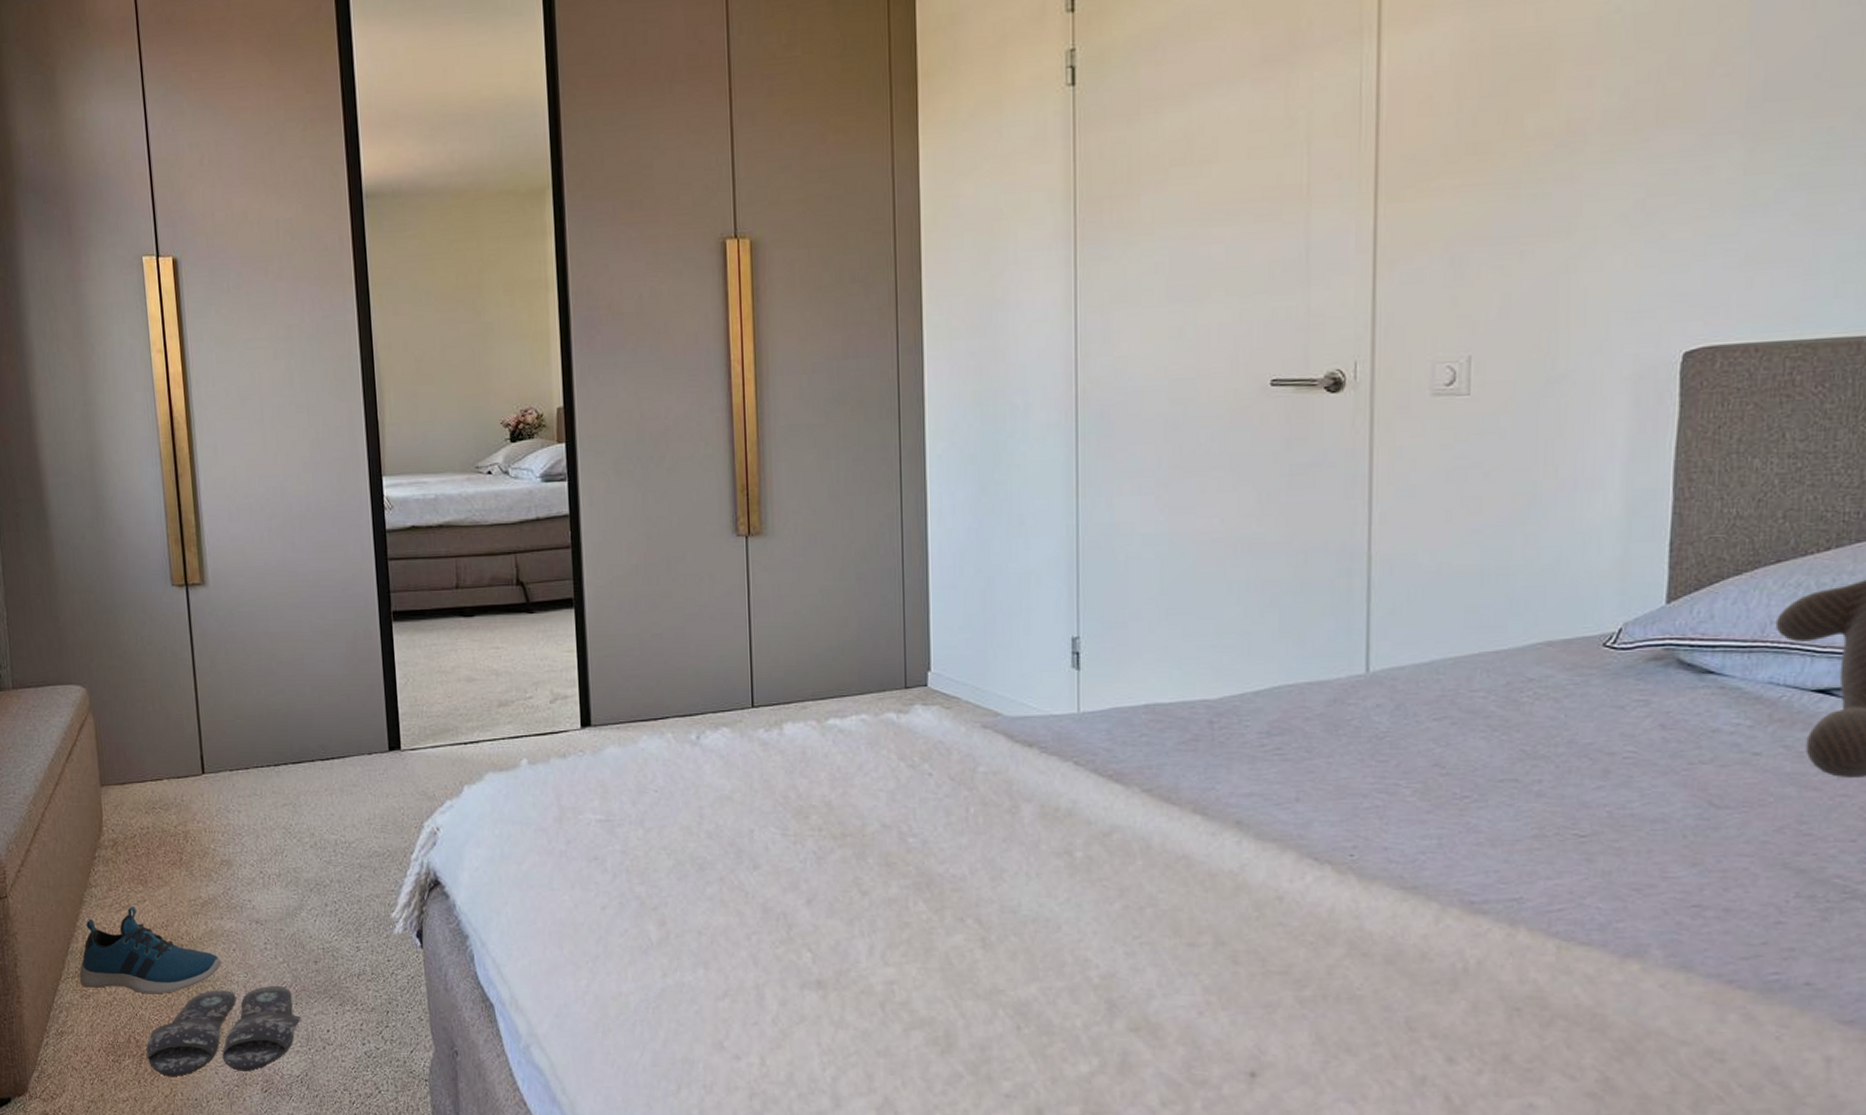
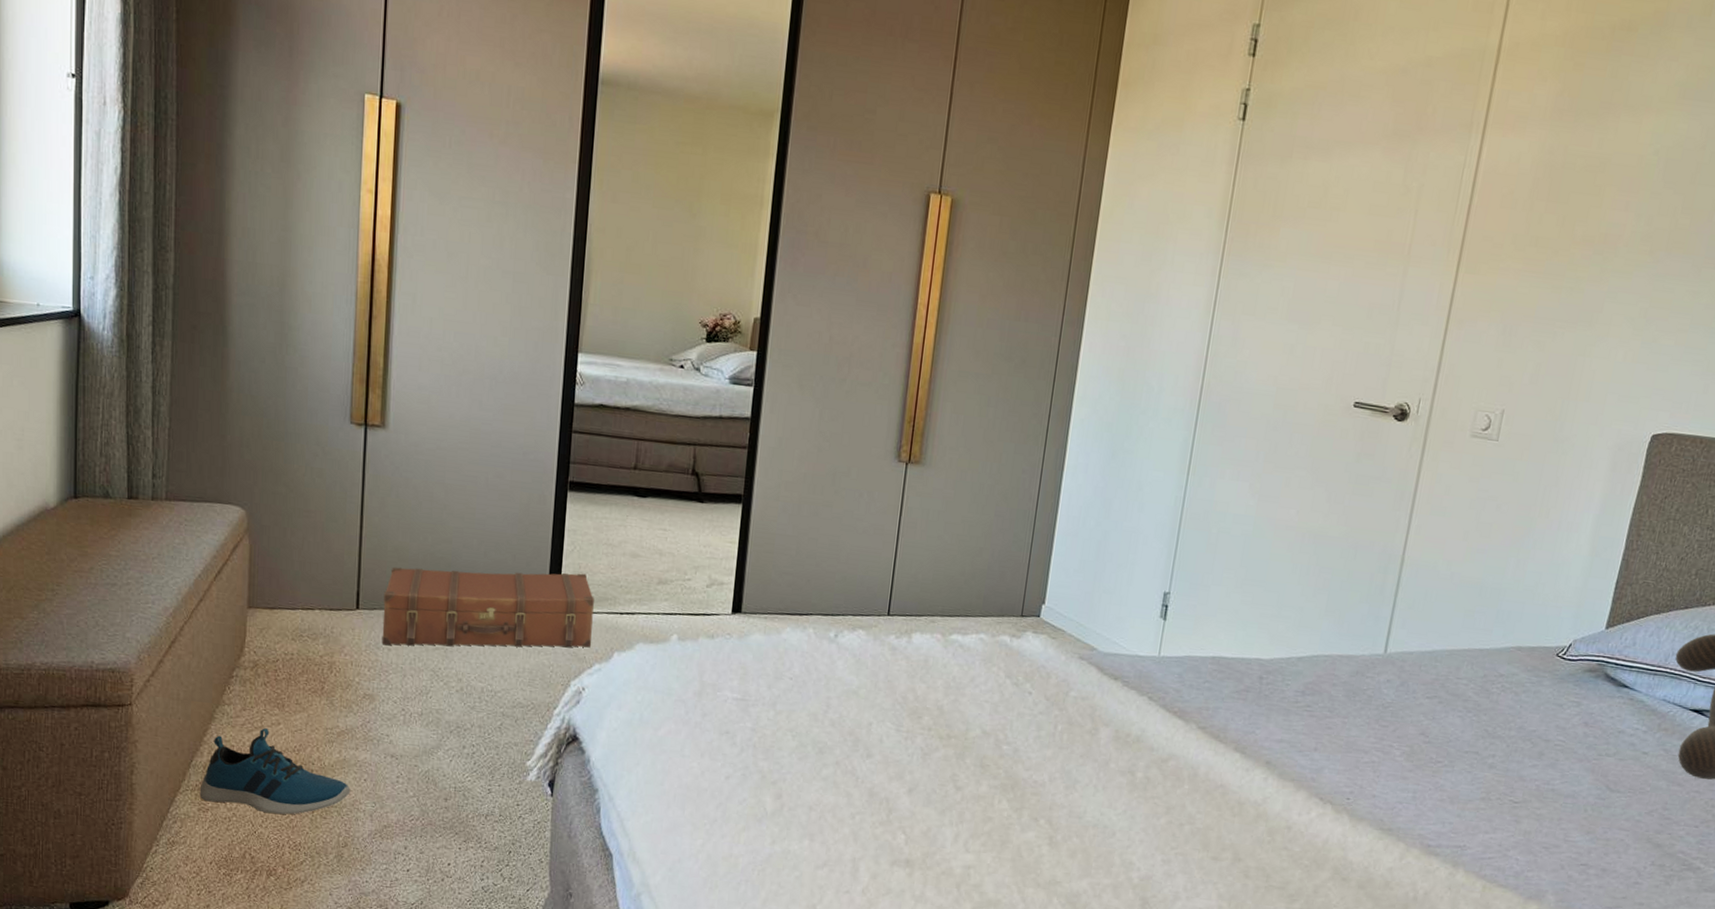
slippers: present [146,985,301,1076] -> none [261,815,424,895]
suitcase: none [226,706,440,808] -> present [381,567,594,648]

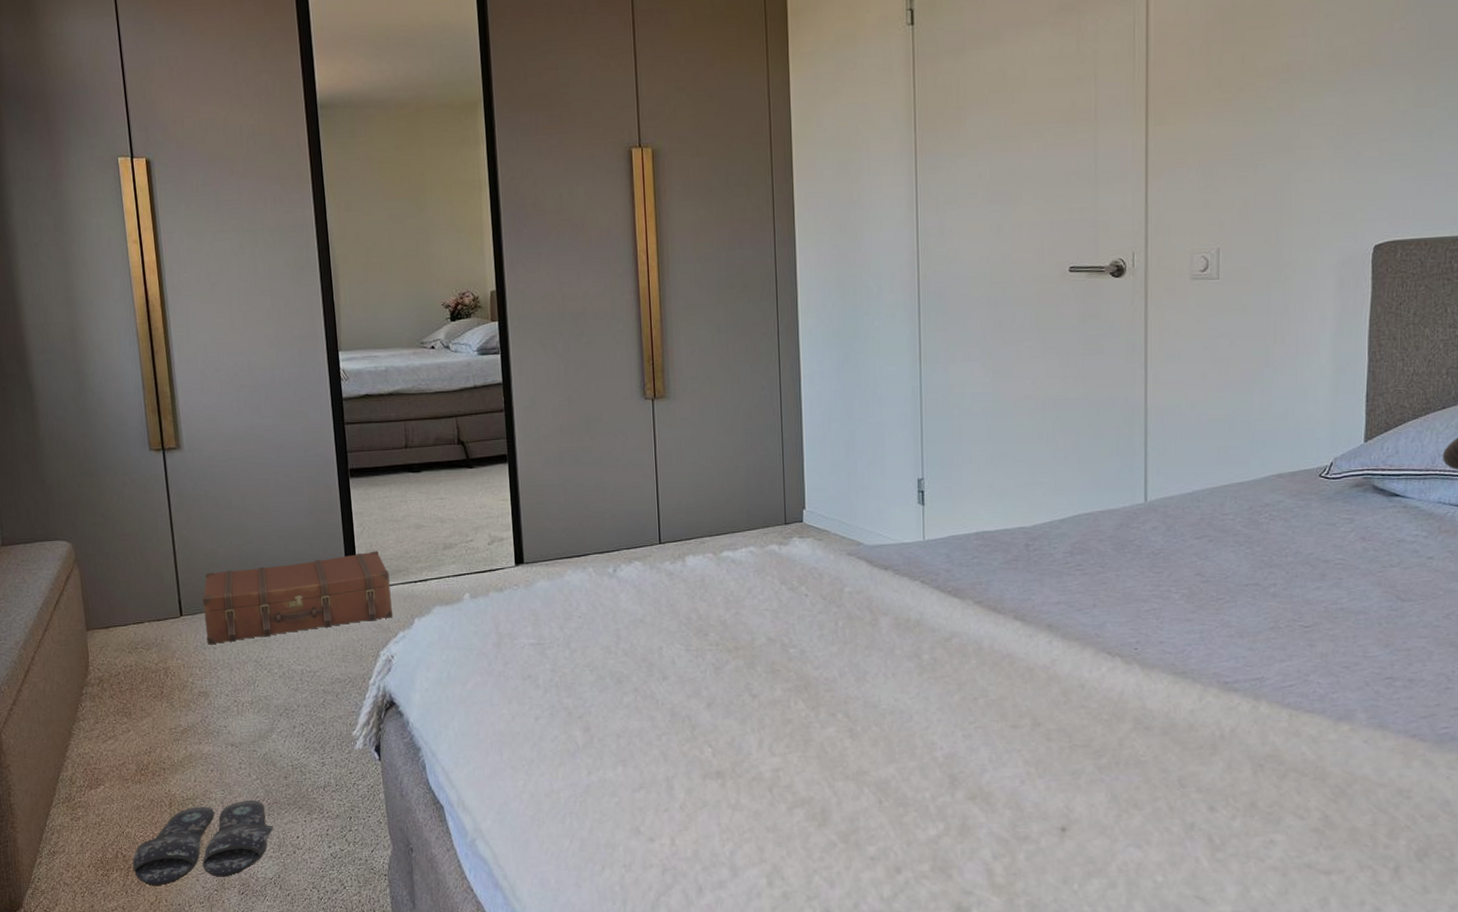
athletic shoe: present [199,728,351,815] -> none [69,737,201,814]
slippers: none [261,815,424,895] -> present [133,799,274,885]

